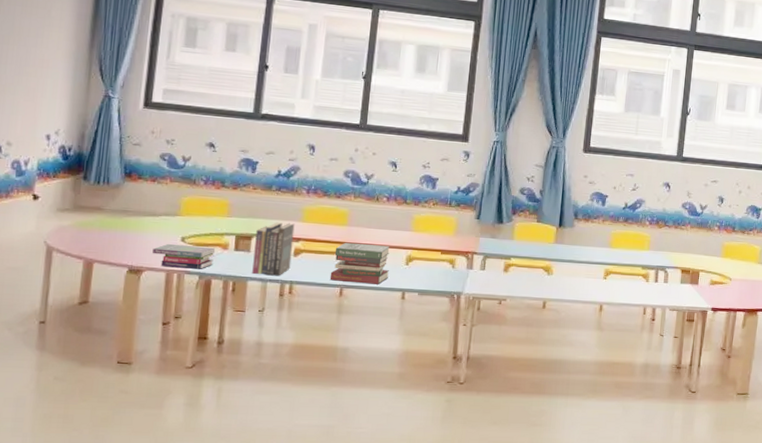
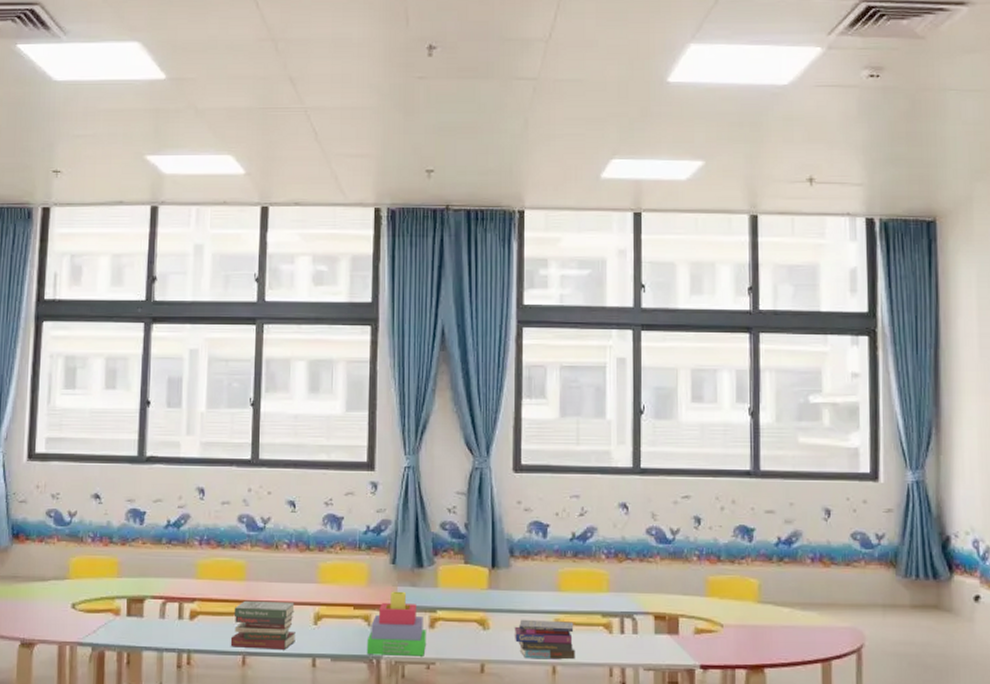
books: present [152,243,216,269] -> none [44,611,108,640]
books: present [252,222,295,276] -> none [147,580,189,644]
toy blocks: none [449,241,501,294] -> present [366,591,426,656]
books: none [571,268,620,300] -> present [514,619,576,660]

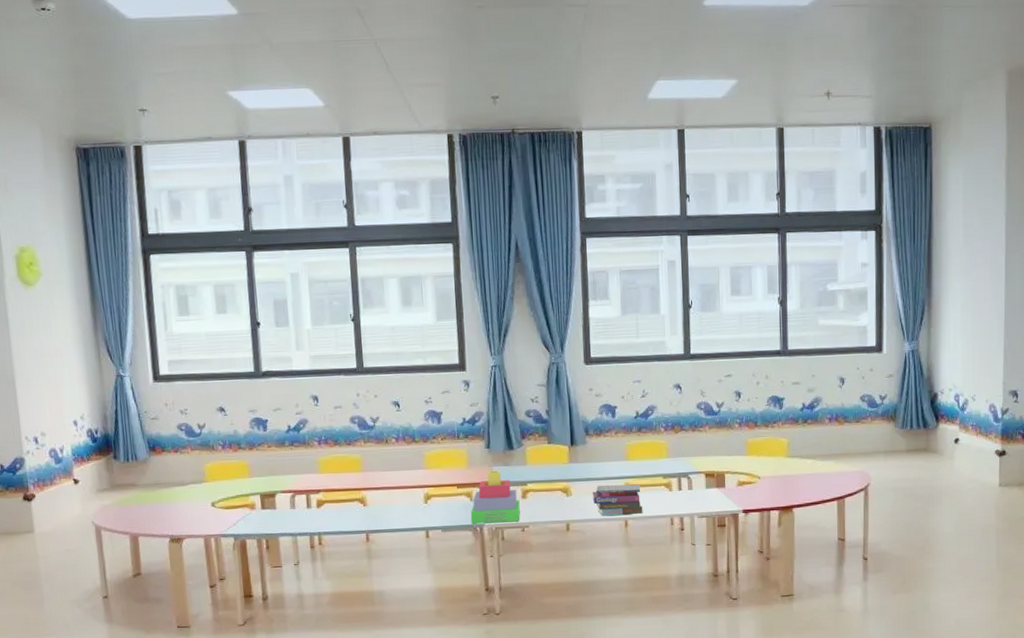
books: present [230,600,296,650] -> none [354,487,410,527]

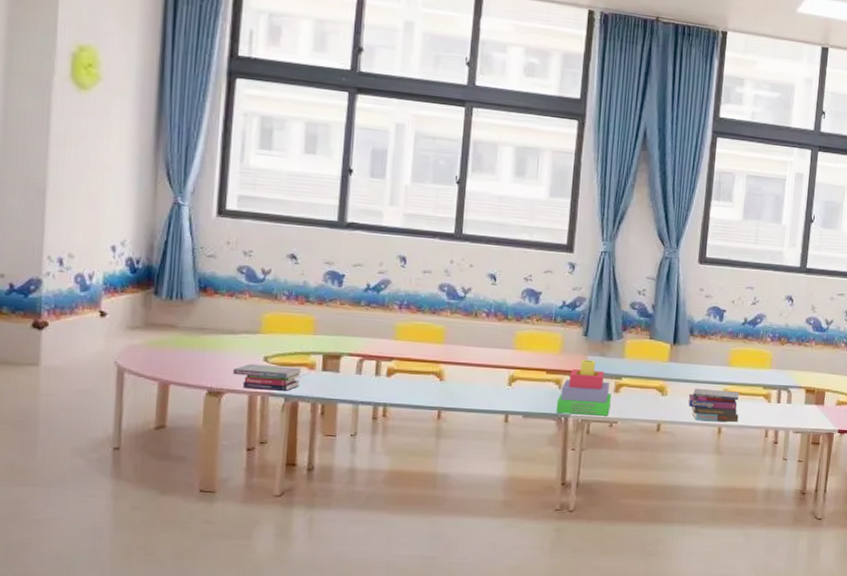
books: none [188,509,245,533] -> present [233,363,302,391]

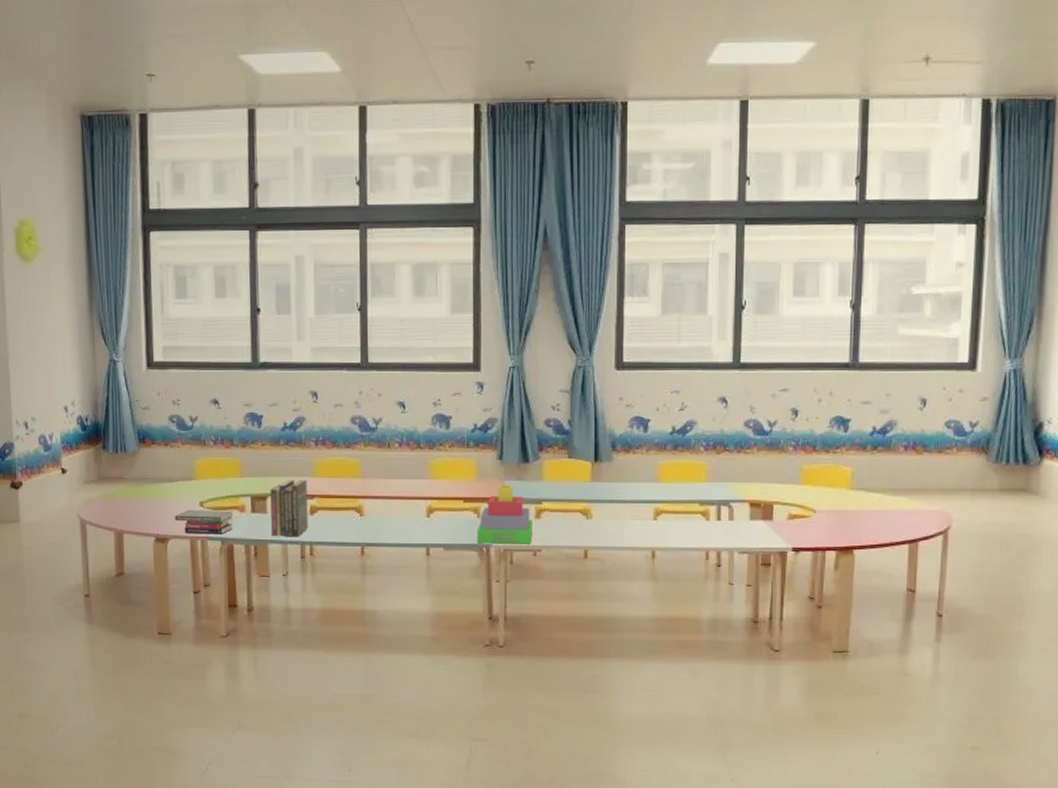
books: none [342,340,387,398] -> present [270,479,309,537]
books: present [688,388,740,423] -> none [615,509,674,545]

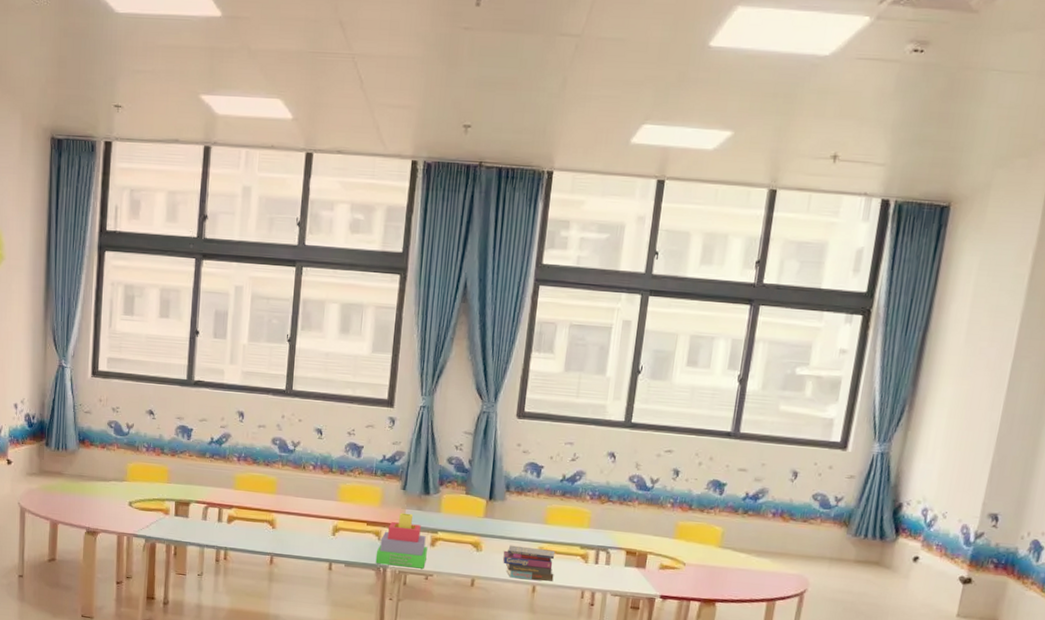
books: present [175,509,234,534] -> none [105,507,159,533]
books: present [270,479,309,537] -> none [191,489,228,542]
books: none [615,509,674,545] -> present [502,545,556,581]

